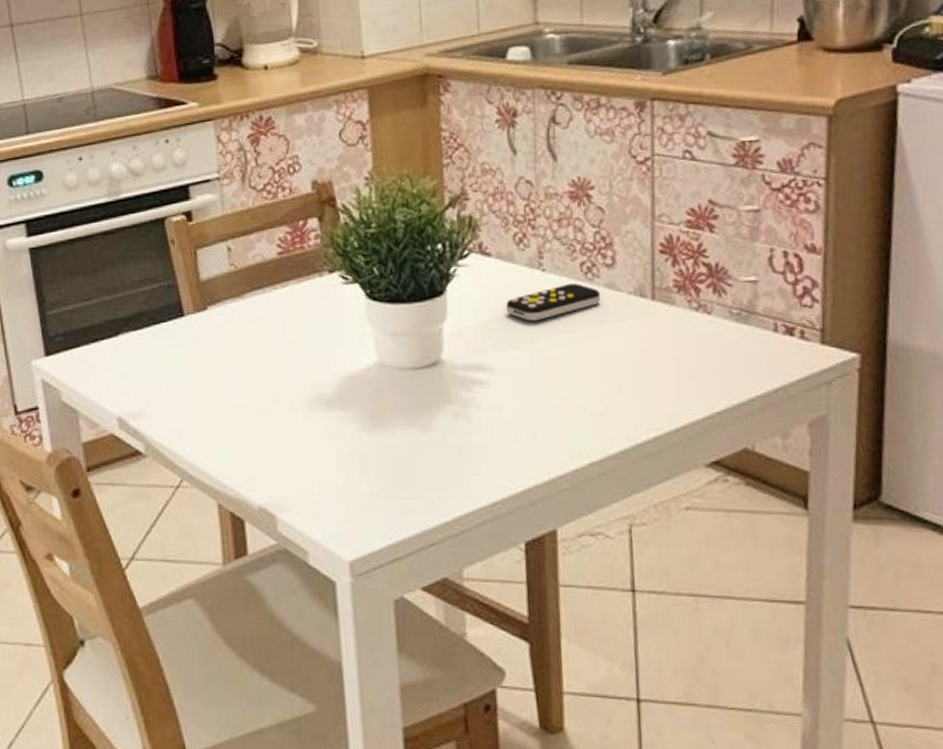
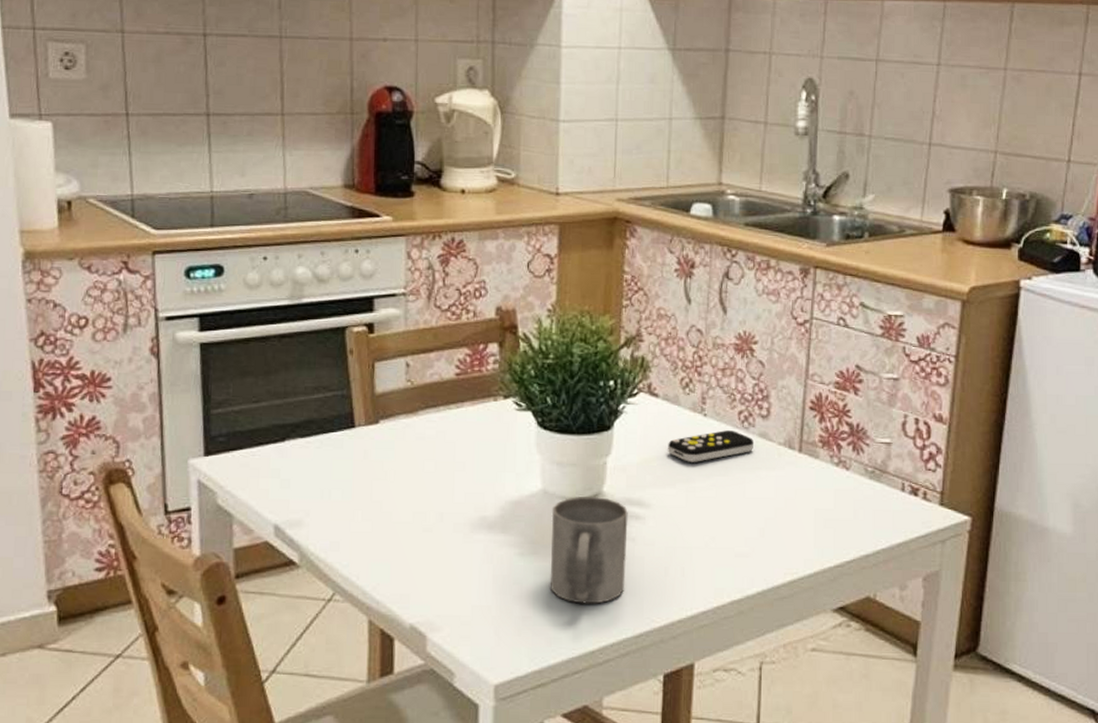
mug: none [389,365,475,475] -> present [551,497,628,604]

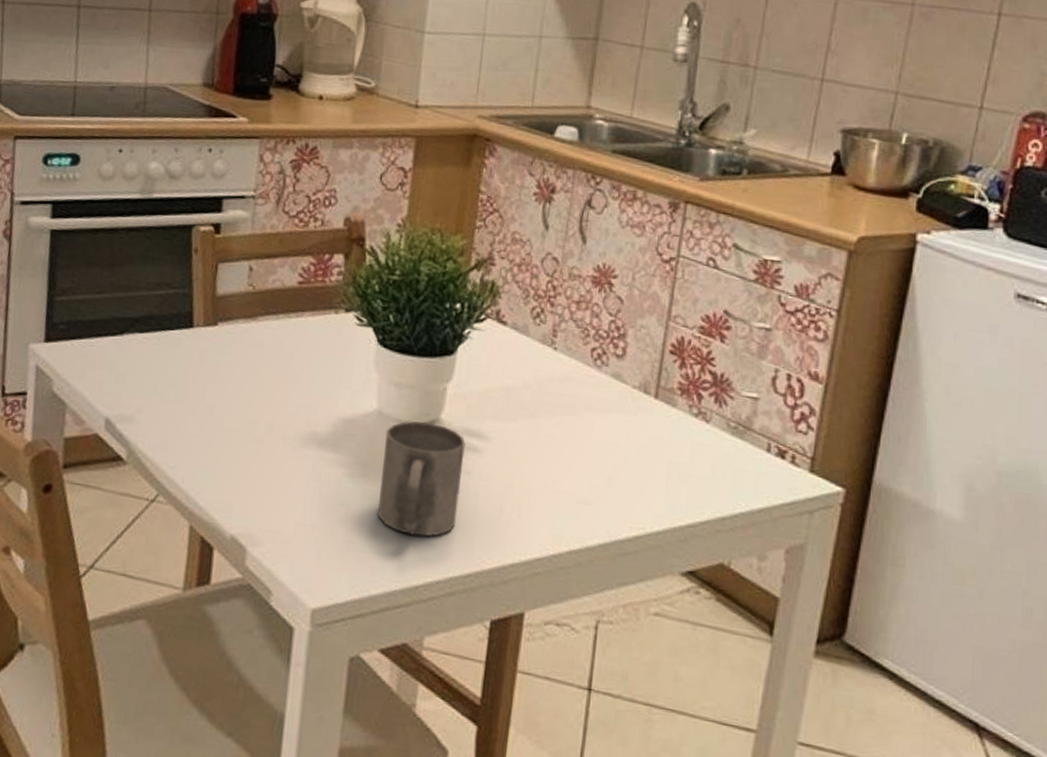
remote control: present [668,430,753,462] -> none [512,367,606,398]

